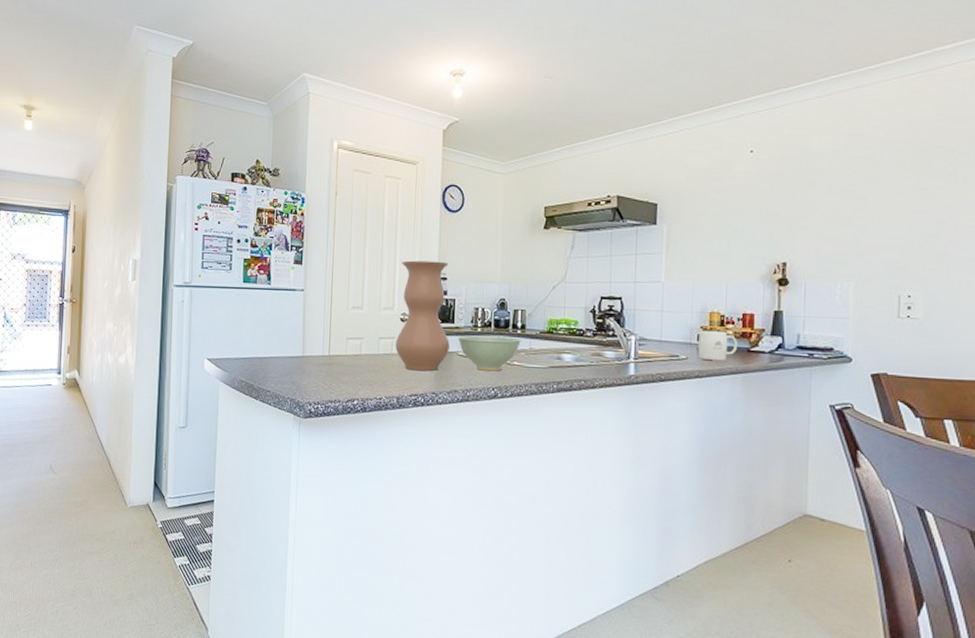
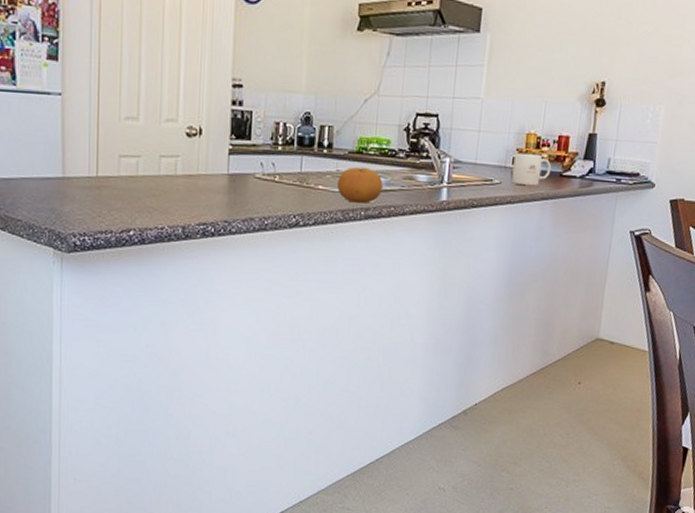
vase: present [395,260,450,371] -> none [180,61,245,196]
bowl: present [458,335,521,372] -> none [255,154,327,197]
fruit: none [531,345,573,378] -> present [337,167,383,203]

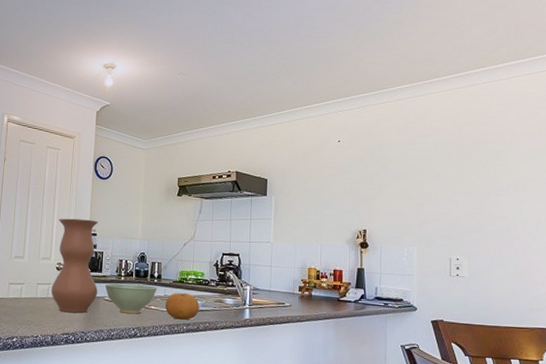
vase: none [180,61,245,196] -> present [51,218,99,313]
bowl: none [255,154,327,197] -> present [104,283,157,314]
mug: present [511,152,552,186] -> none [299,282,331,309]

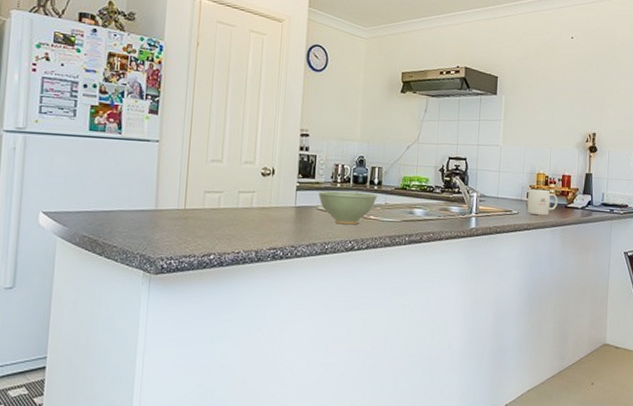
vase: present [51,218,99,313] -> none [255,115,311,225]
fruit: present [165,292,200,320] -> none [386,200,423,231]
mug: none [299,282,331,309] -> present [527,188,558,216]

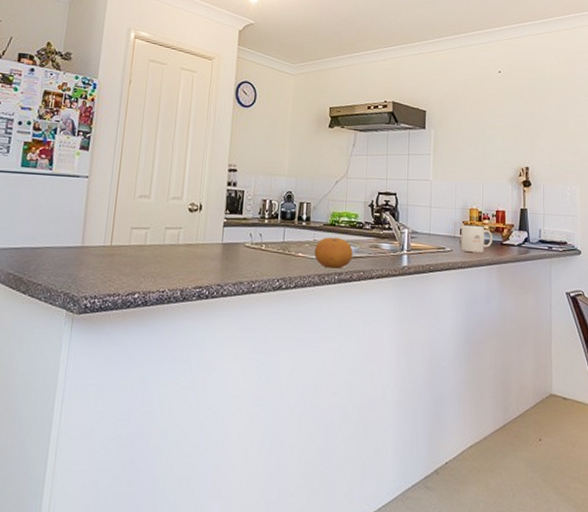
bowl: present [318,190,378,225] -> none [245,227,306,263]
fruit: none [386,200,423,231] -> present [314,237,353,269]

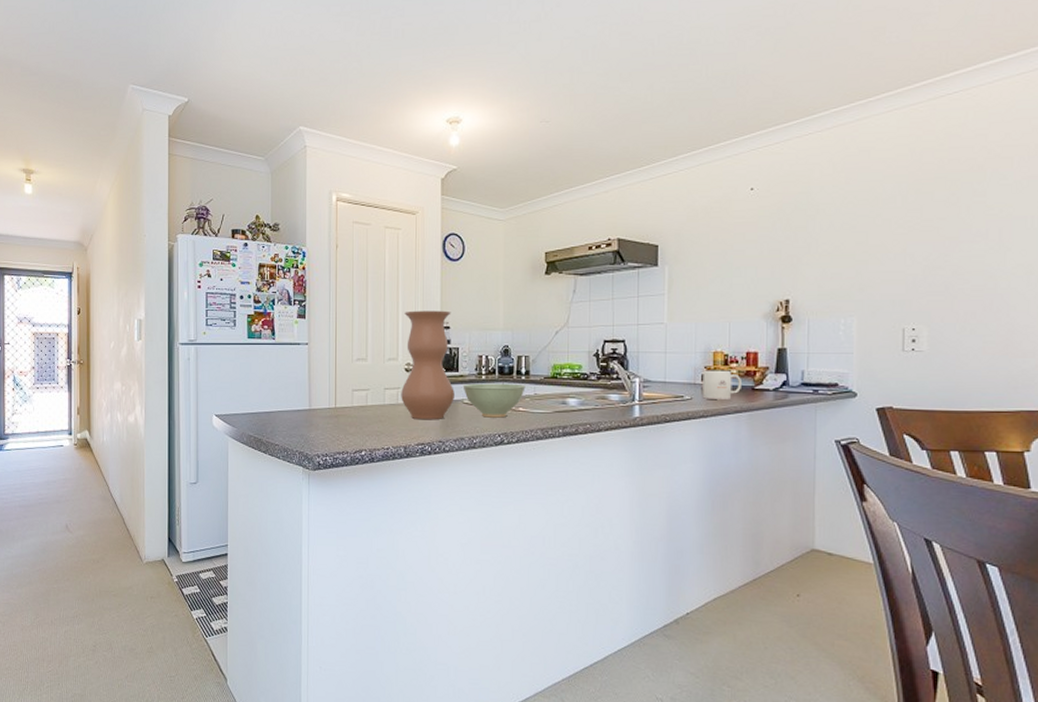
vase: none [182,151,239,263] -> present [401,310,454,420]
bowl: none [245,227,306,263] -> present [462,383,526,418]
fruit: present [314,237,353,269] -> none [536,390,578,422]

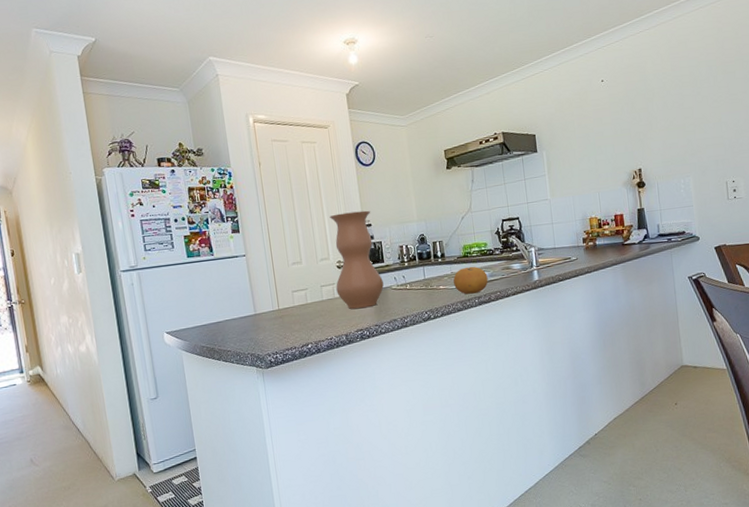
bowl: present [462,383,526,418] -> none [389,265,443,299]
fruit: none [536,390,578,422] -> present [453,266,488,295]
mug: present [702,370,743,401] -> none [583,231,615,258]

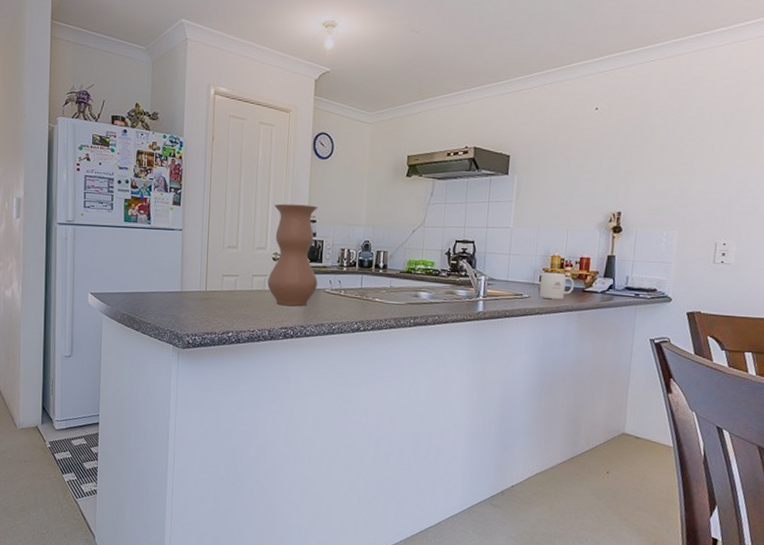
fruit: present [453,266,488,295] -> none [391,283,429,313]
mug: none [583,231,615,258] -> present [539,271,575,300]

